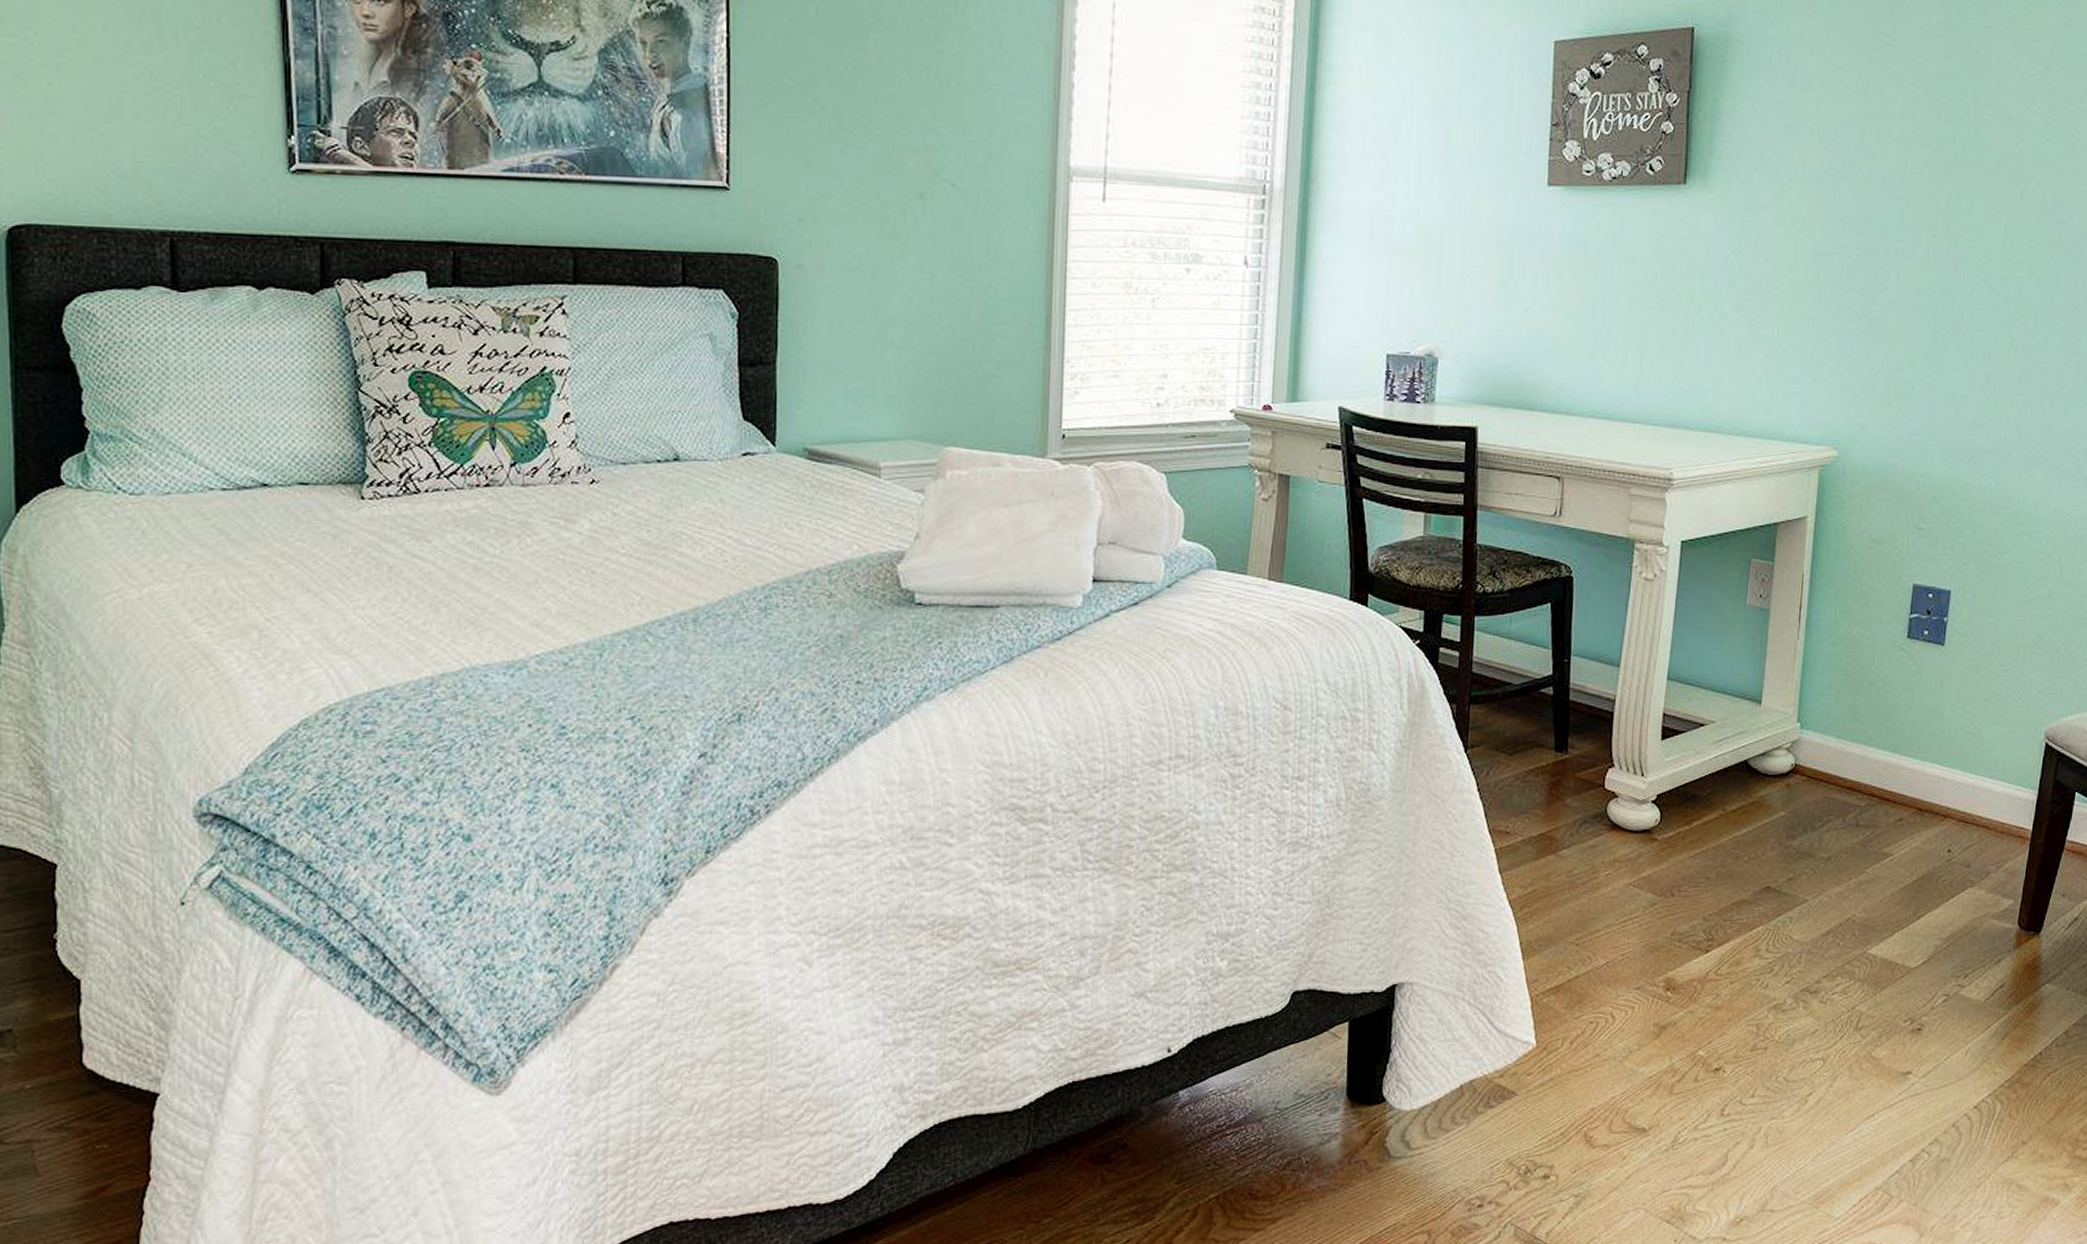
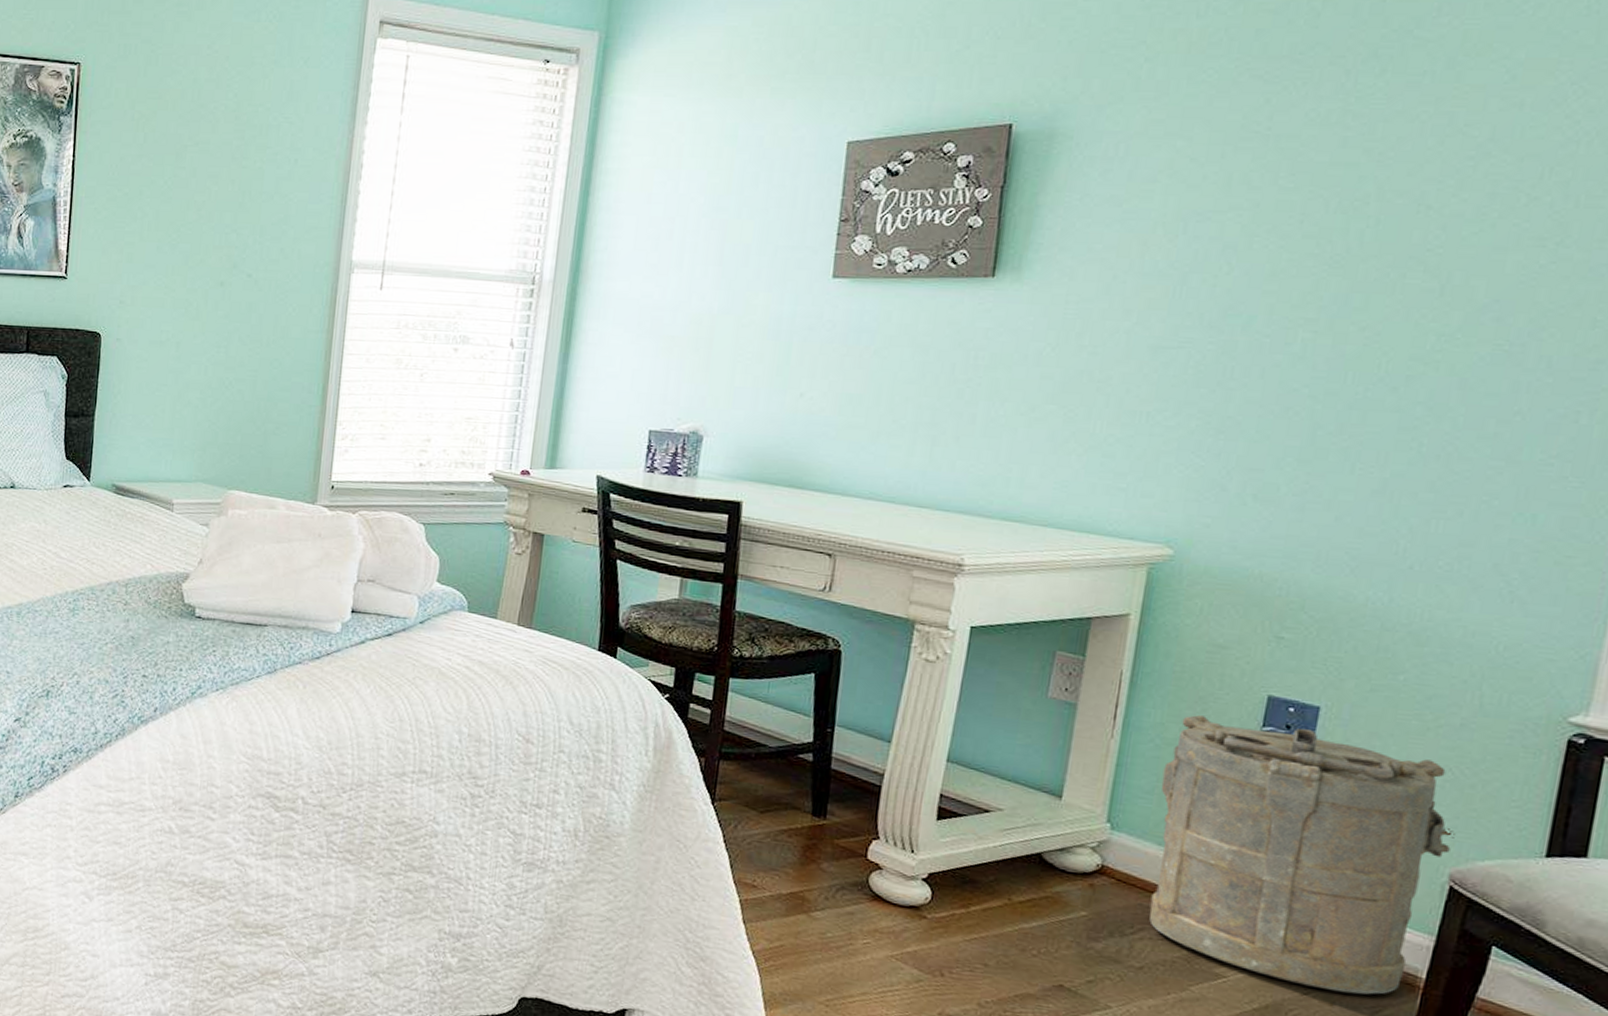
laundry hamper: none [1833,609,2048,854] -> present [1149,715,1455,995]

